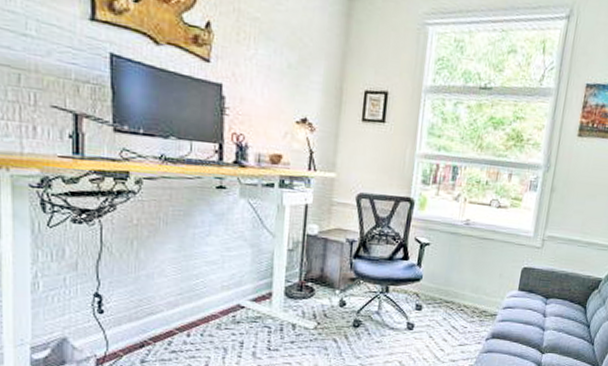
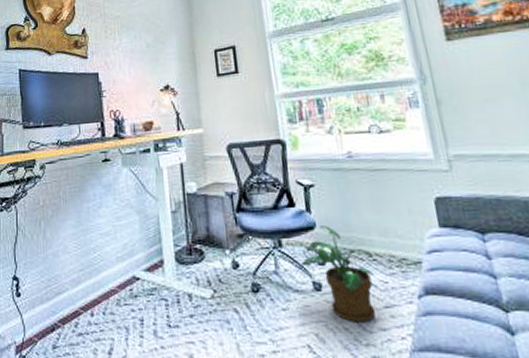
potted plant: none [400,279,463,355] -> present [300,225,376,323]

